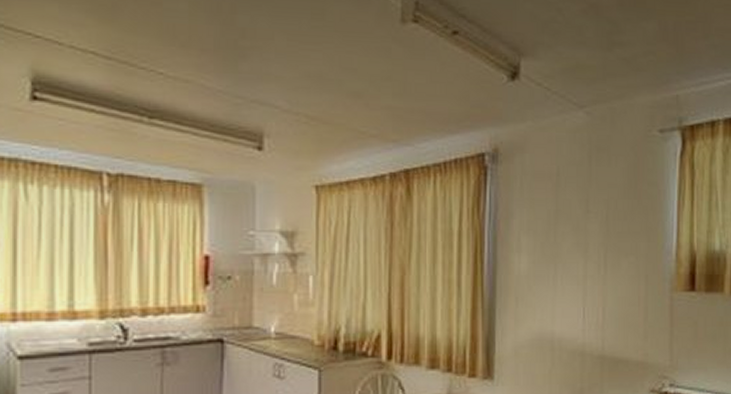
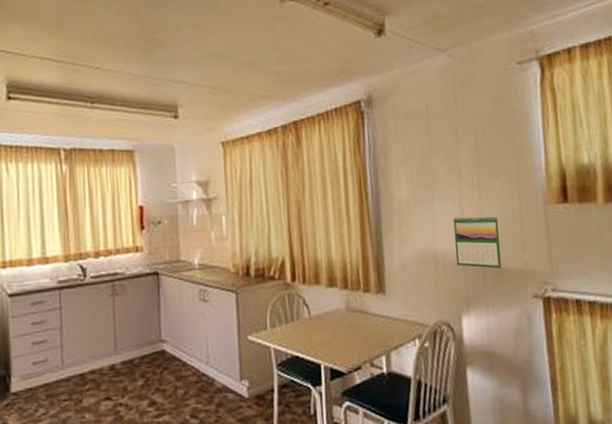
calendar: none [573,298,622,359] -> present [453,215,502,269]

